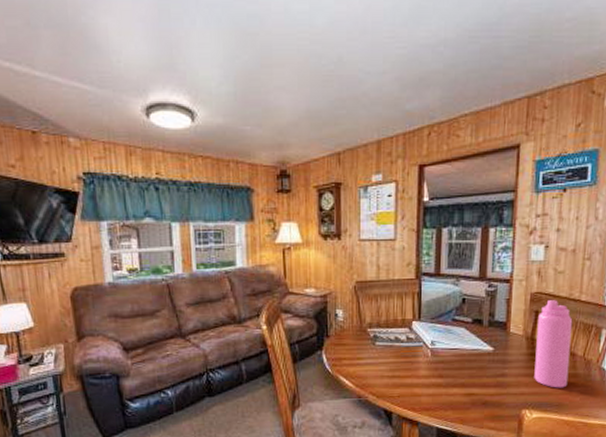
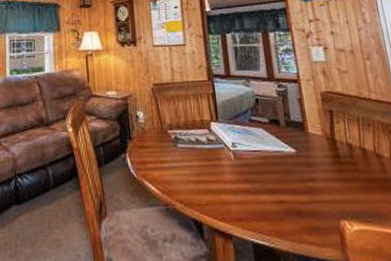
water bottle: present [534,300,573,388] -> none [333,99,383,195]

